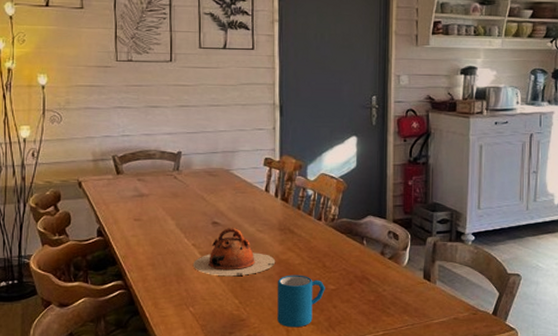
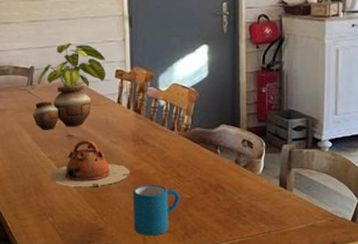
potted plant: none [177,129,254,218] -> present [32,42,106,131]

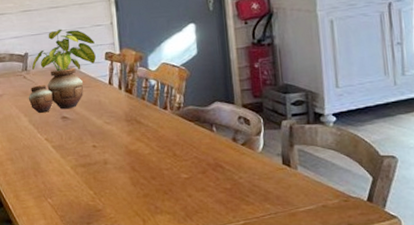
teapot: present [51,139,131,187] -> none [48,120,126,168]
mug: present [133,184,180,236] -> none [130,164,178,218]

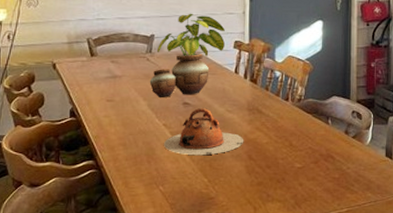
teapot: none [48,120,126,168] -> present [164,107,244,156]

